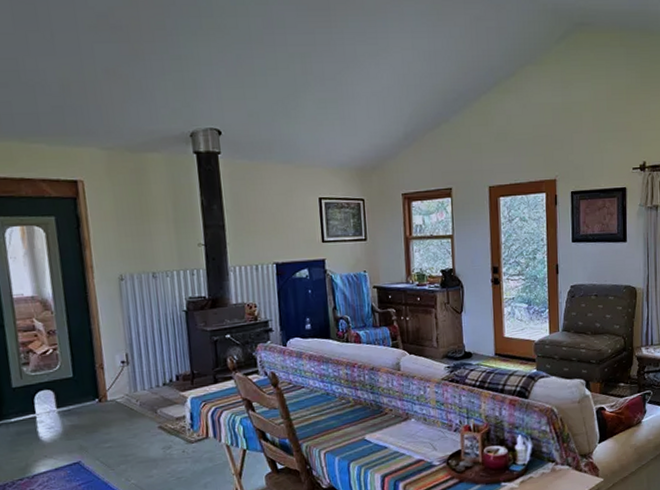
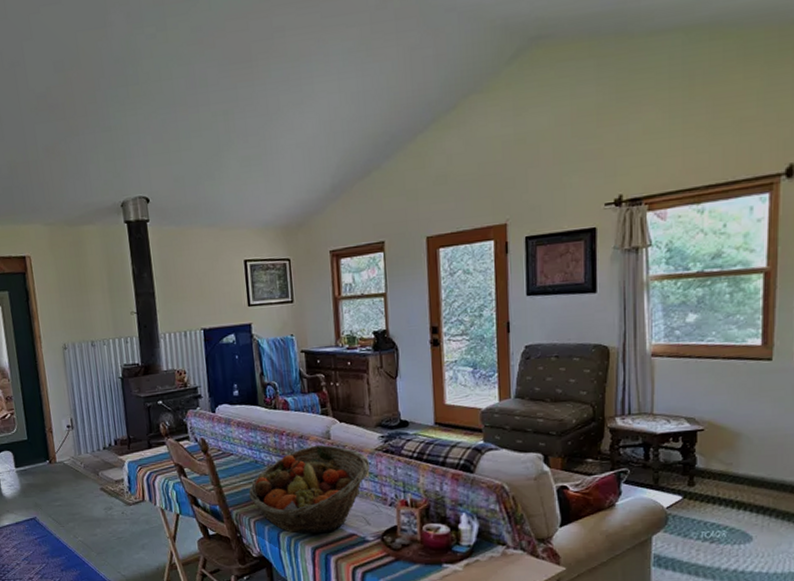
fruit basket: none [319,375,437,463] -> present [248,444,370,534]

